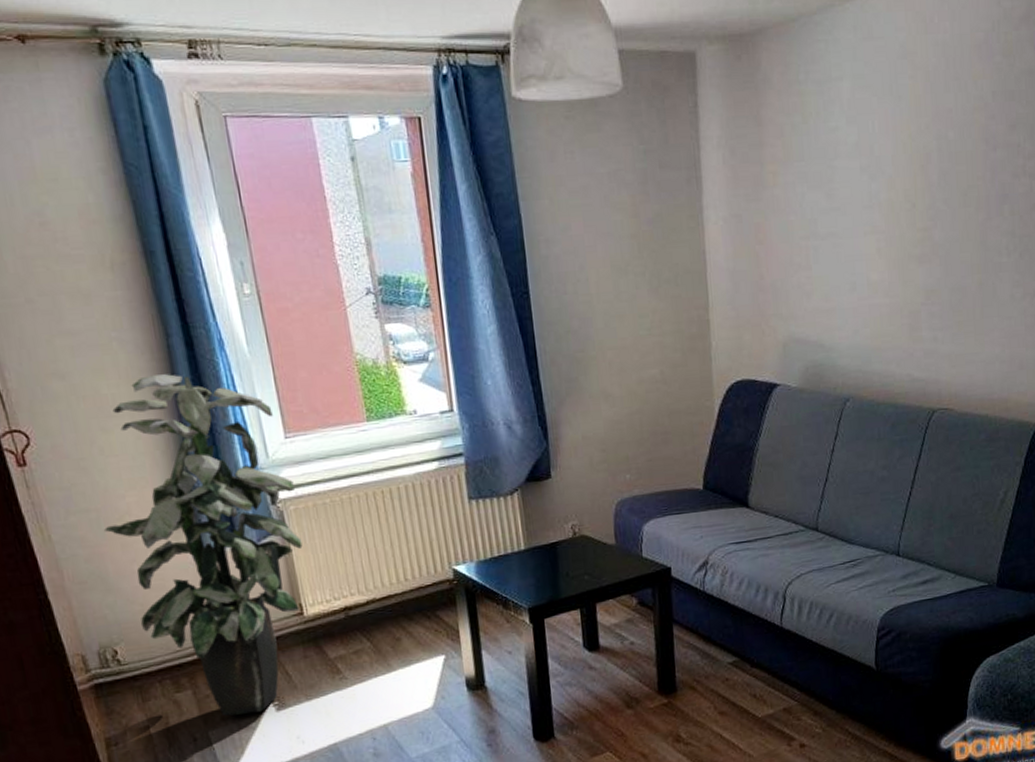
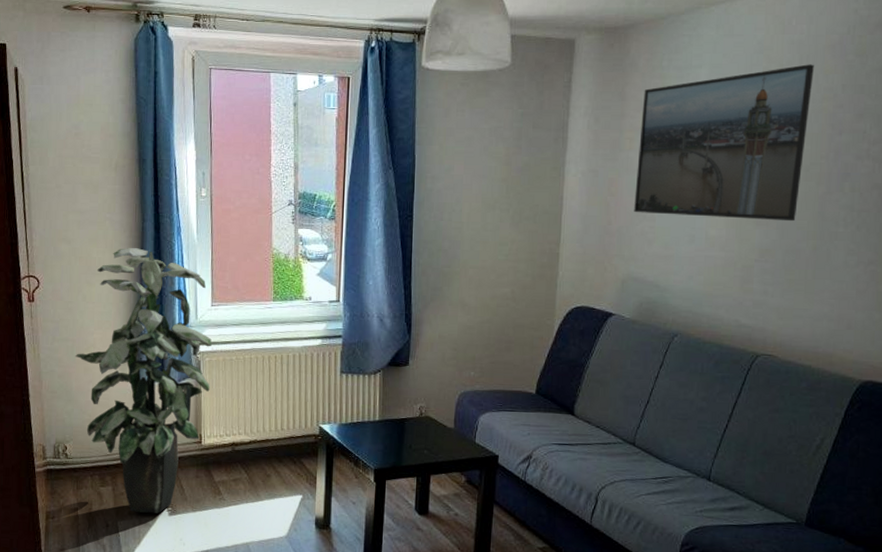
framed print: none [782,69,962,262] -> present [634,64,814,222]

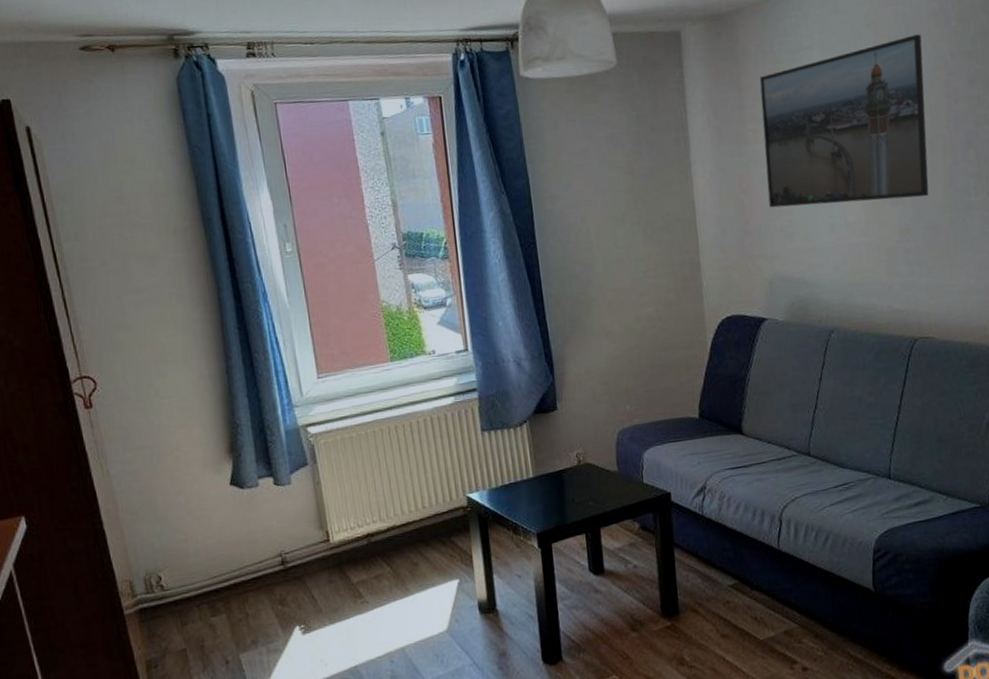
indoor plant: present [76,248,212,513] -> none [156,323,331,639]

